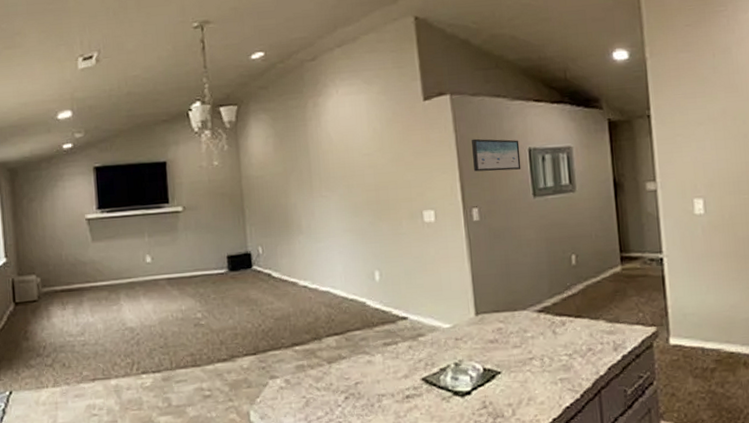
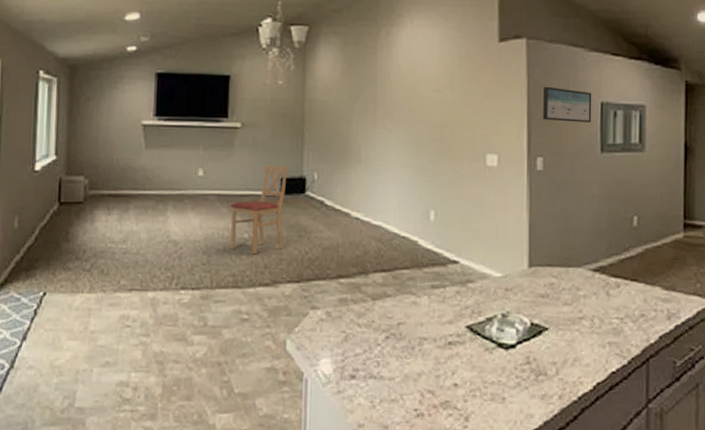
chair: none [181,243,237,333] -> present [230,165,287,255]

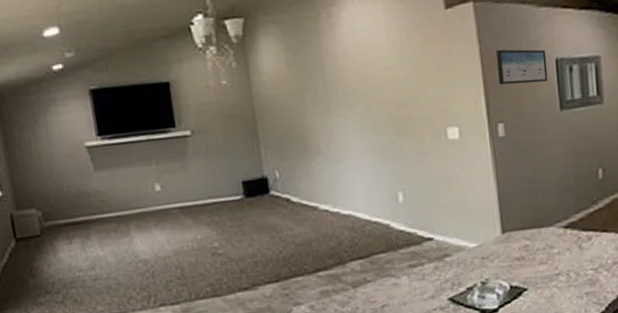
chair: present [230,165,287,255] -> none [195,168,257,262]

